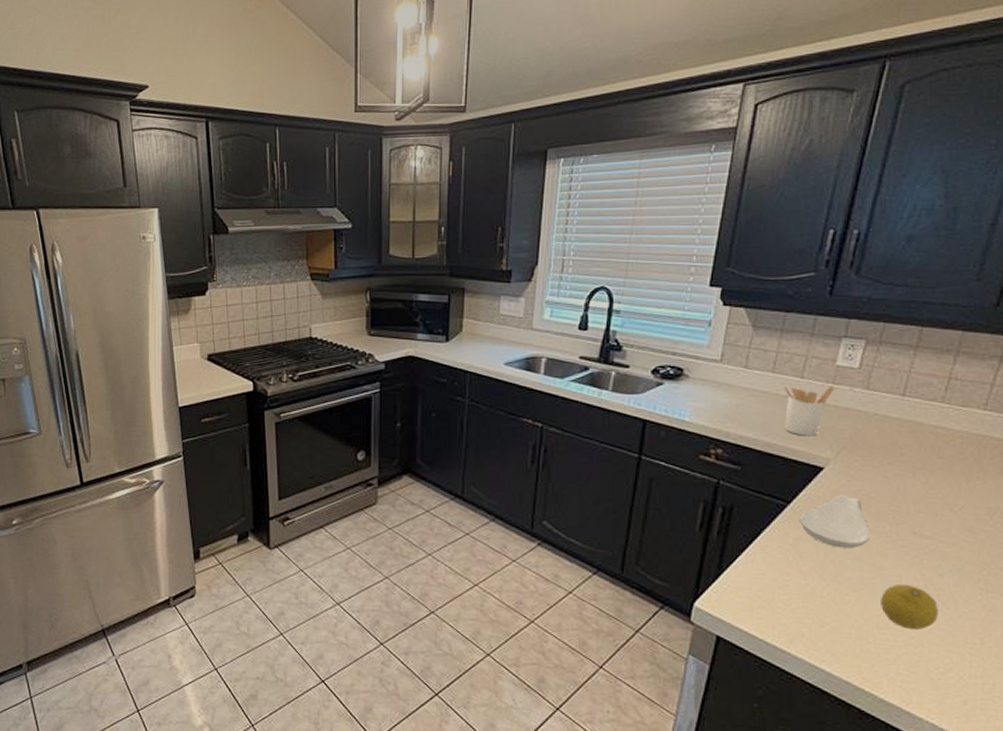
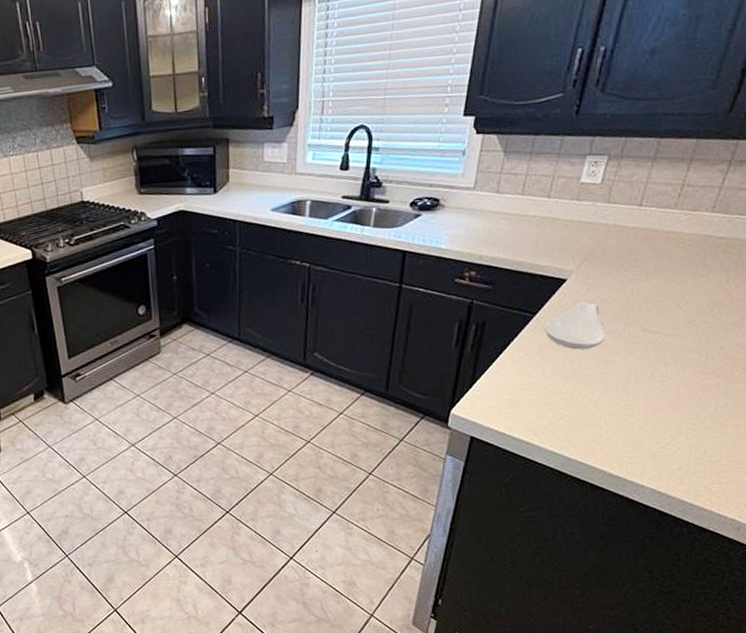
utensil holder: present [783,385,835,436] -> none [531,202,579,252]
fruit: present [881,584,938,630] -> none [613,375,662,413]

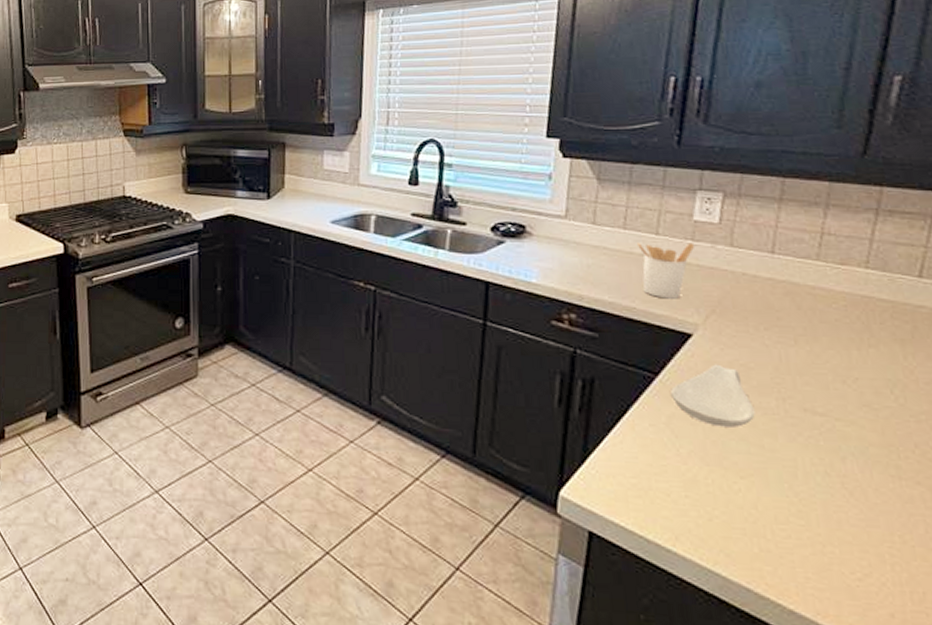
utensil holder: none [531,202,579,252] -> present [637,243,695,299]

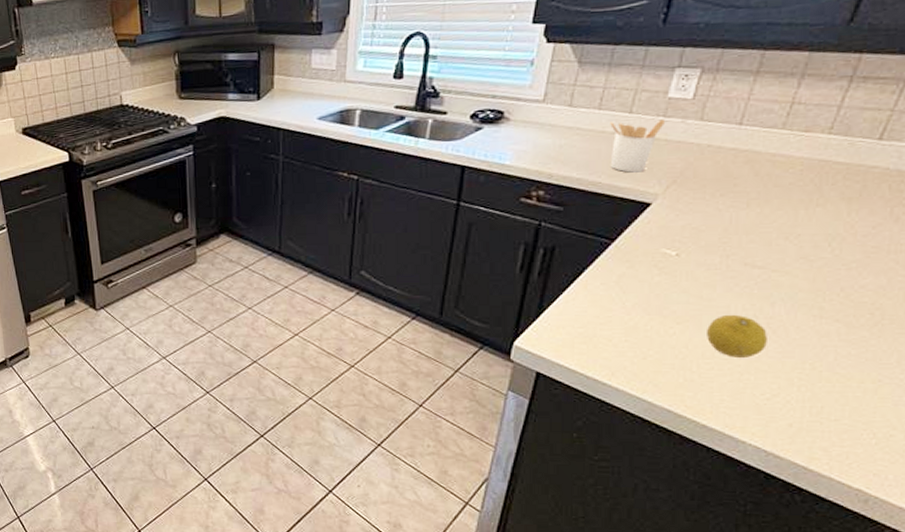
spoon rest: present [669,364,755,427] -> none [623,228,699,282]
fruit: none [775,469,846,525] -> present [707,314,767,358]

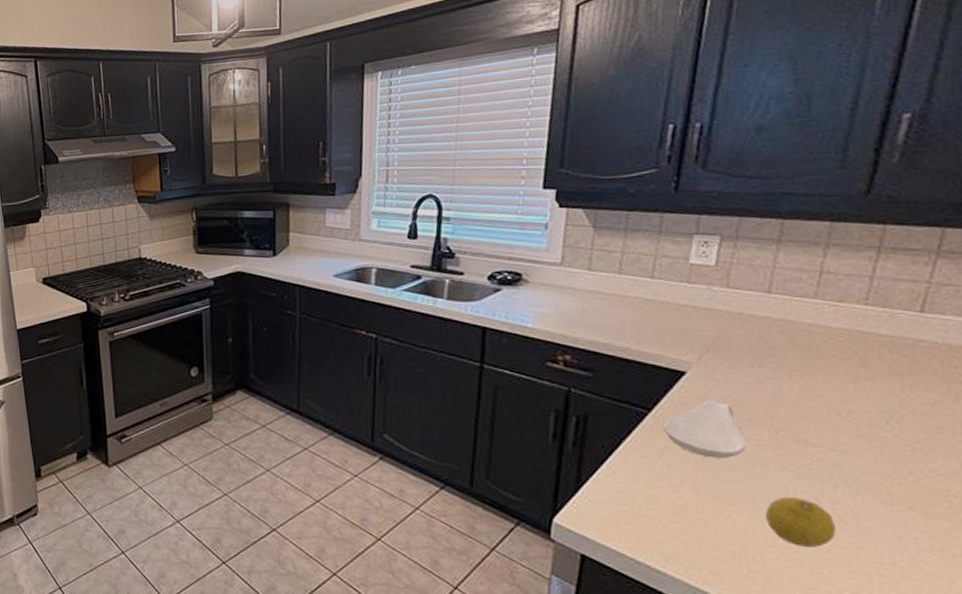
utensil holder: present [610,119,666,173] -> none [632,285,691,339]
spoon rest: none [623,228,699,282] -> present [662,399,747,458]

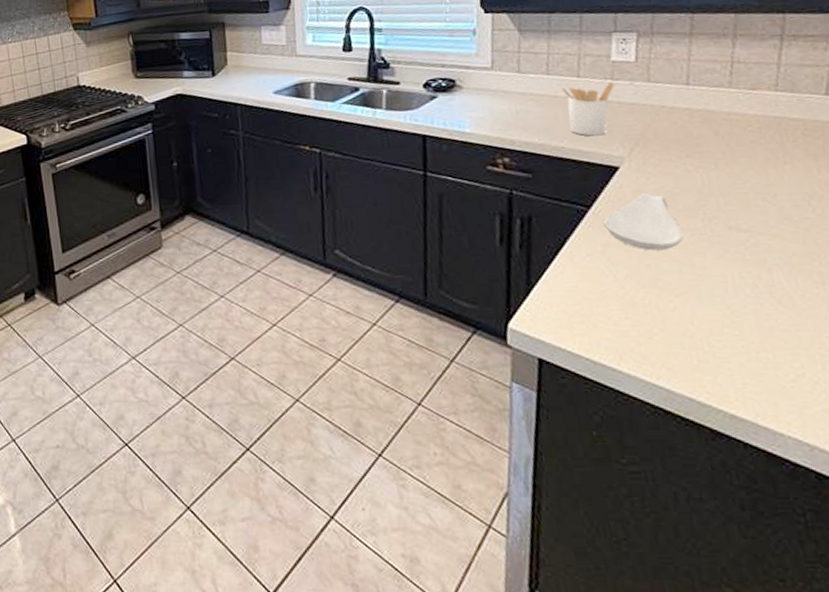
utensil holder: none [632,285,691,339] -> present [561,82,615,136]
fruit: present [765,496,836,547] -> none [708,283,776,333]

